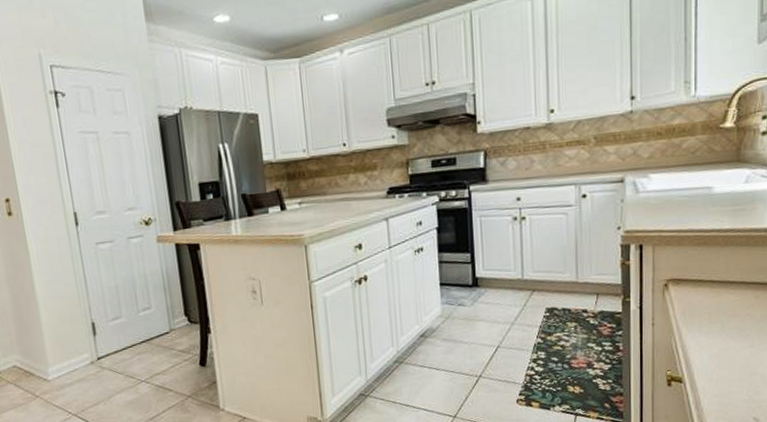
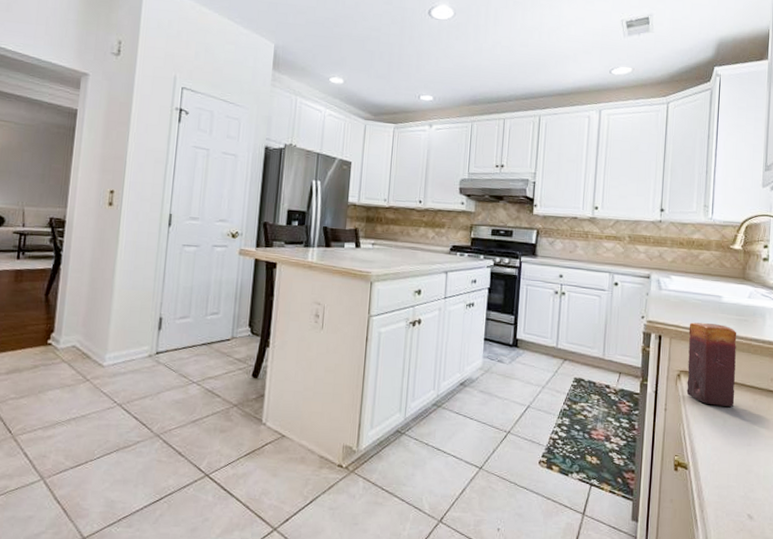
candle: none [674,219,733,311] -> present [686,322,737,407]

